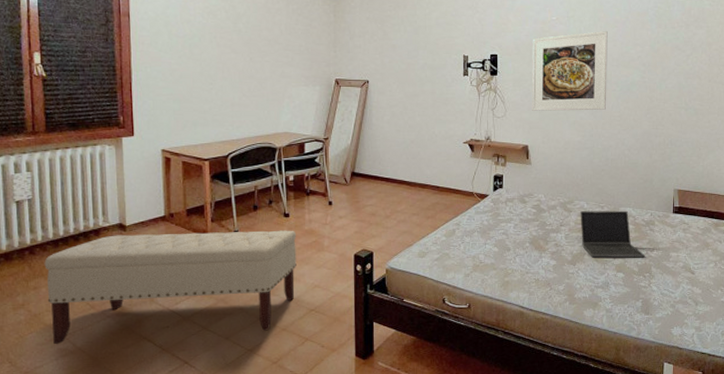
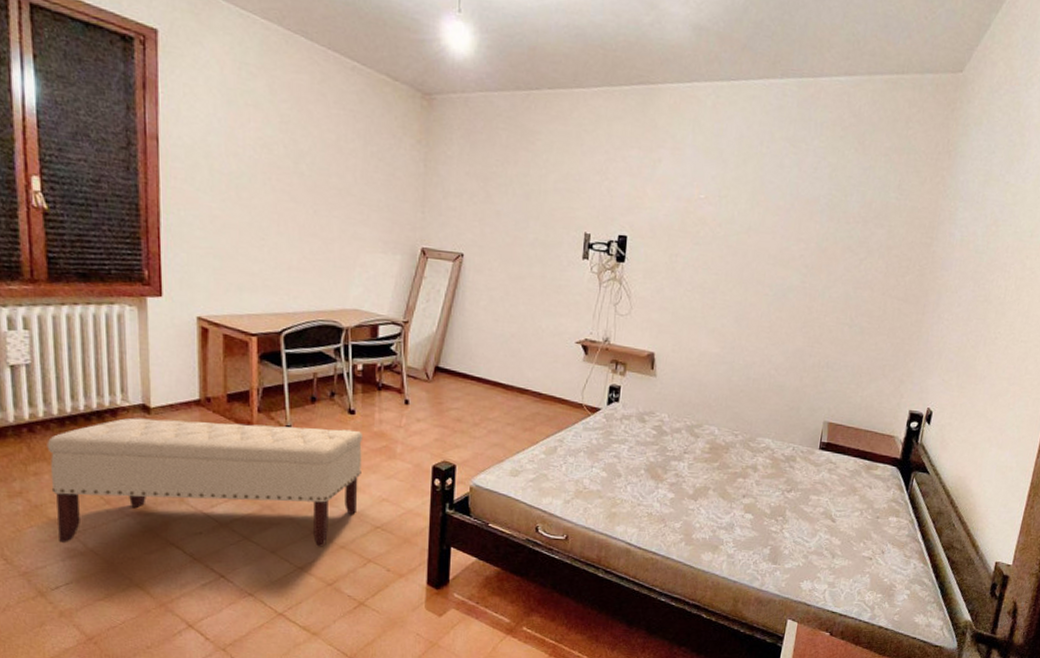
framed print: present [532,31,608,111] -> none [663,218,767,318]
laptop computer: present [580,210,645,258] -> none [707,438,780,499]

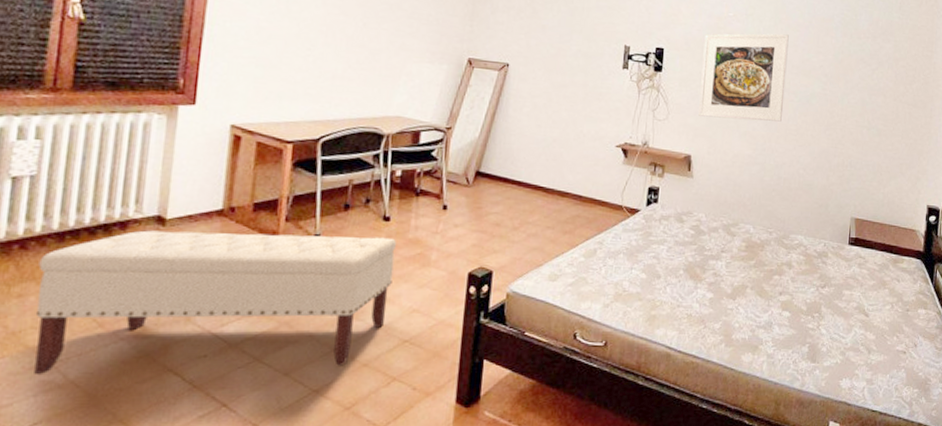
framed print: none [663,218,767,318] -> present [699,33,789,122]

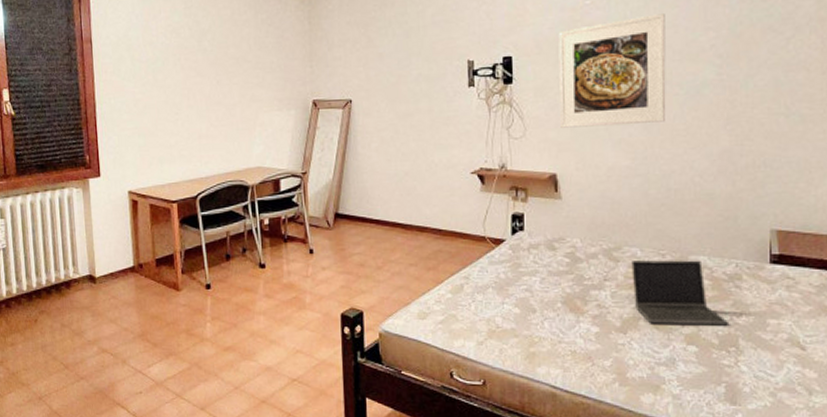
bench: present [34,230,396,375] -> none [19,283,275,407]
laptop computer: none [744,236,815,295] -> present [631,260,728,326]

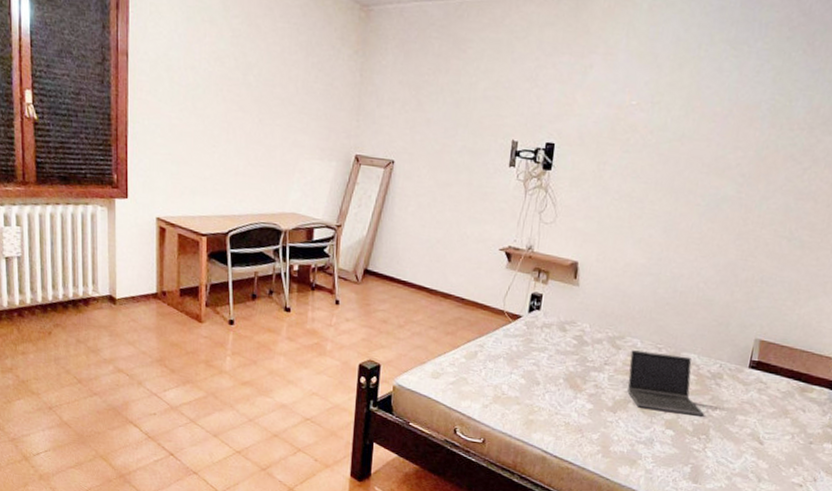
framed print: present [558,13,666,128] -> none [589,125,702,229]

